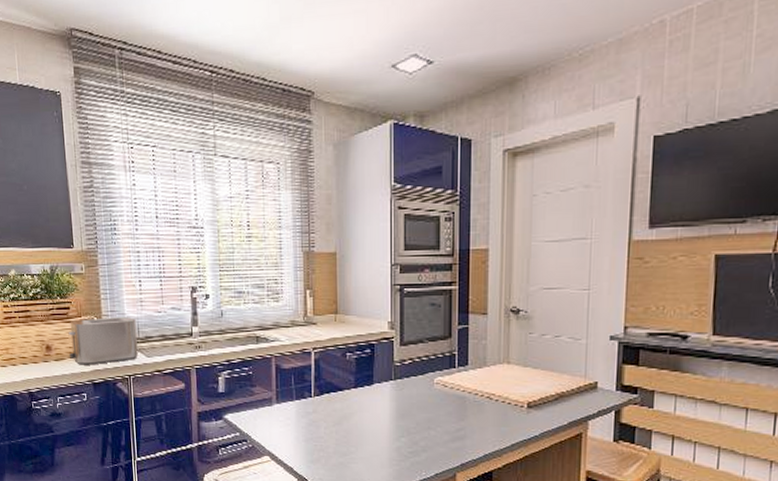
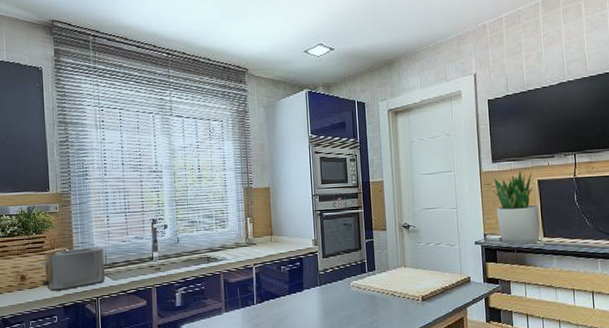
planter: none [644,240,710,344] -> present [492,170,540,245]

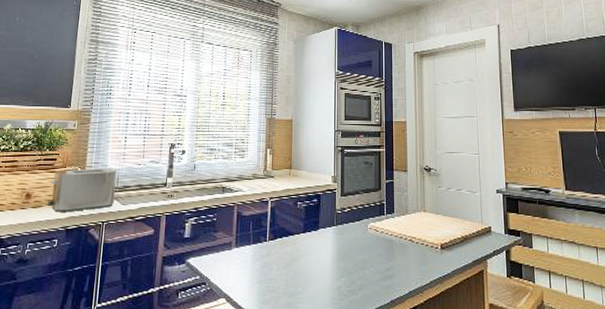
planter: present [492,170,540,245] -> none [514,120,562,196]

